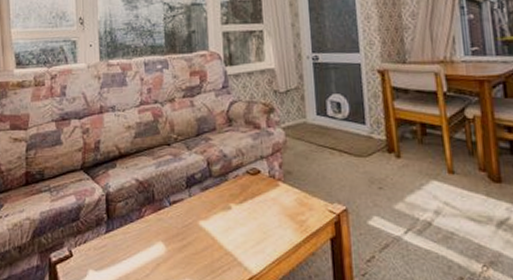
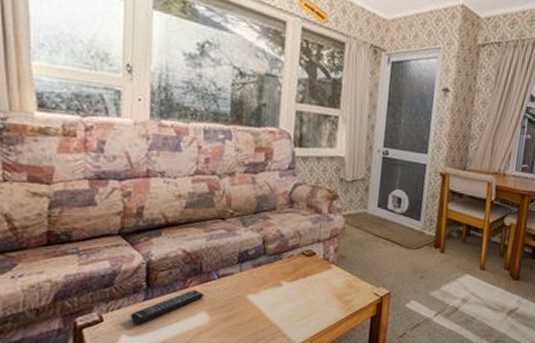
remote control: none [95,218,159,258] -> present [130,289,205,324]

